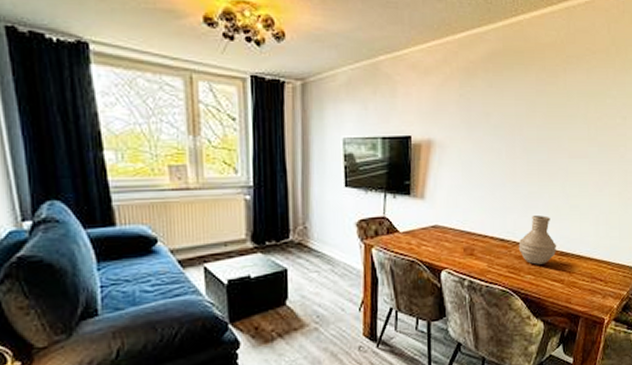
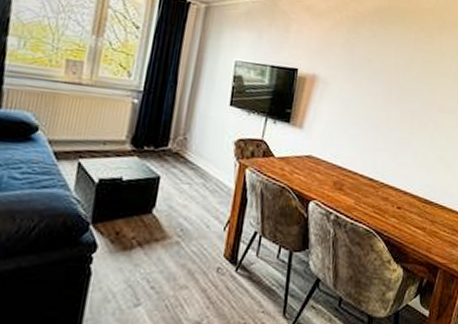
vase: present [518,215,557,265] -> none [385,161,422,210]

